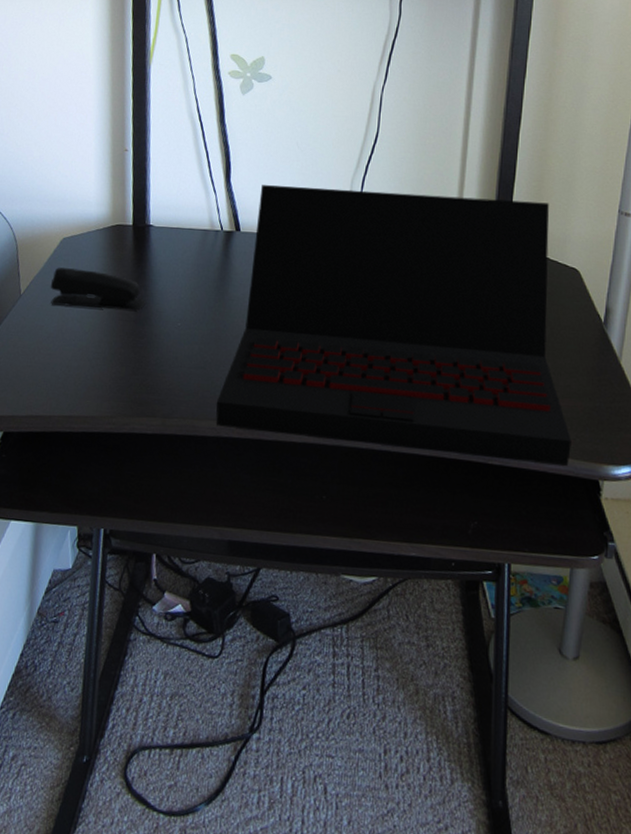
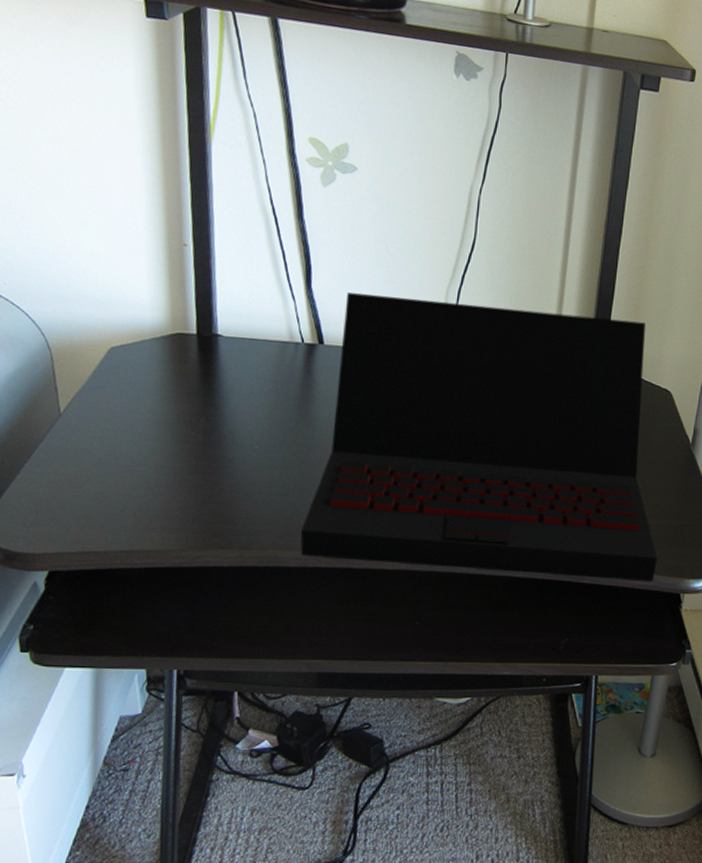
stapler: present [50,267,146,310] -> none [97,382,216,432]

